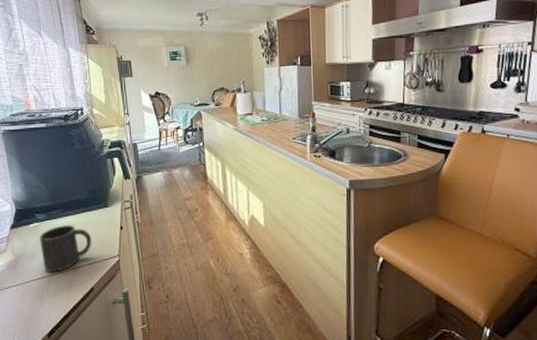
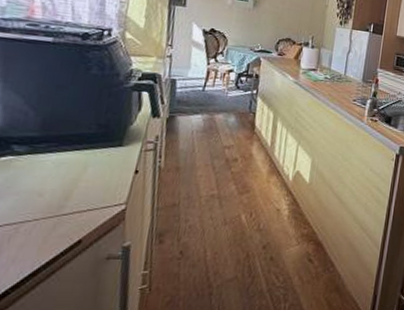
mug: present [39,225,92,272] -> none [10,162,93,219]

